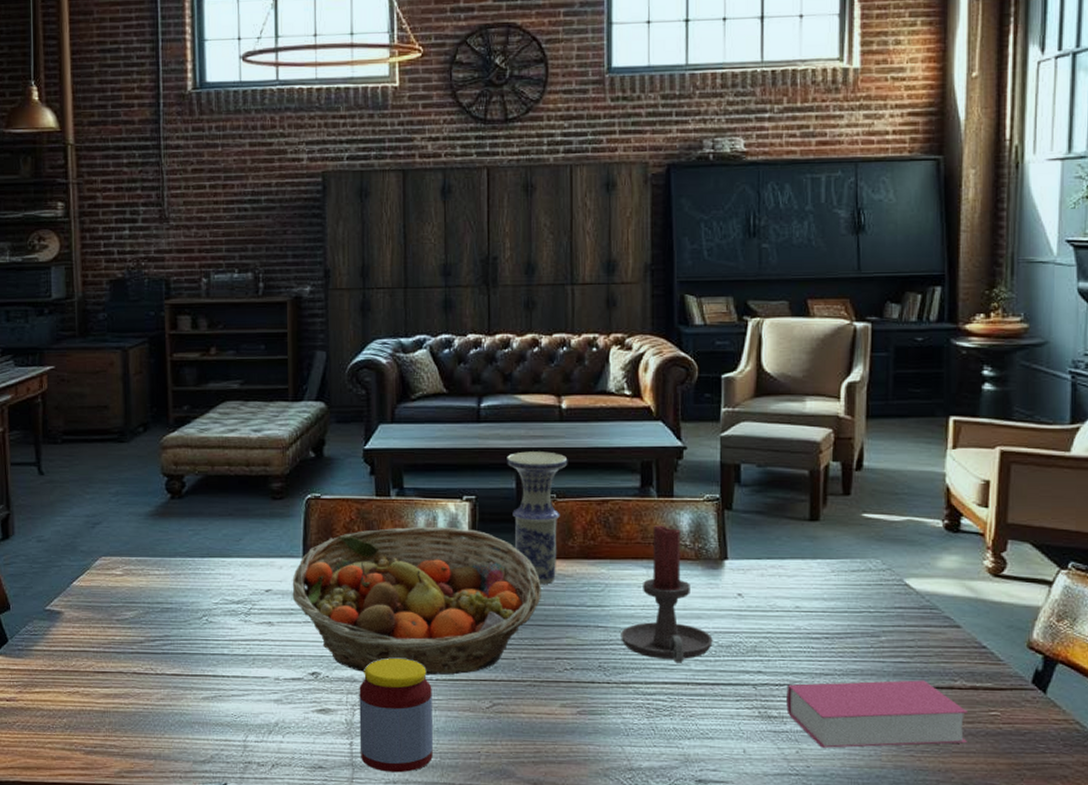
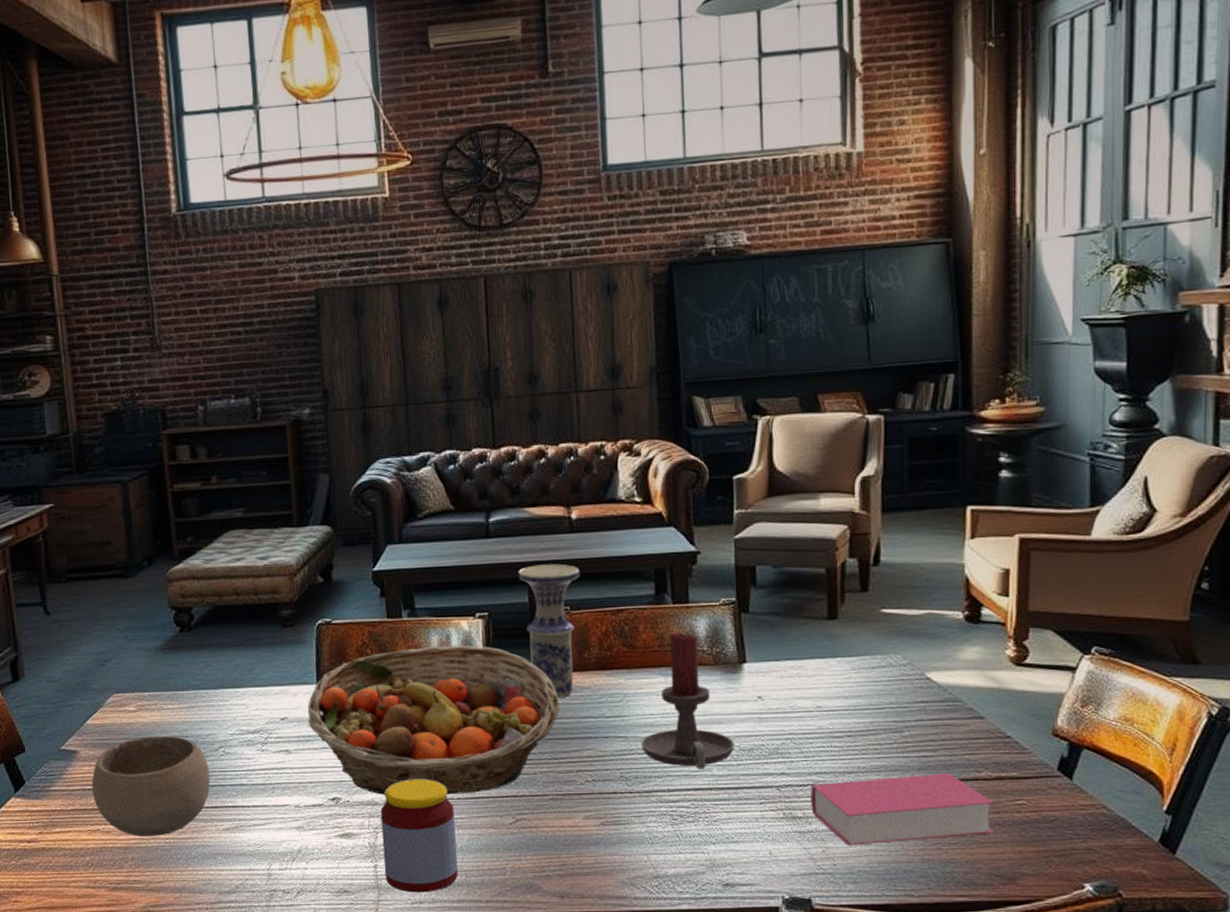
bowl: none [74,601,192,702] -> present [91,735,211,837]

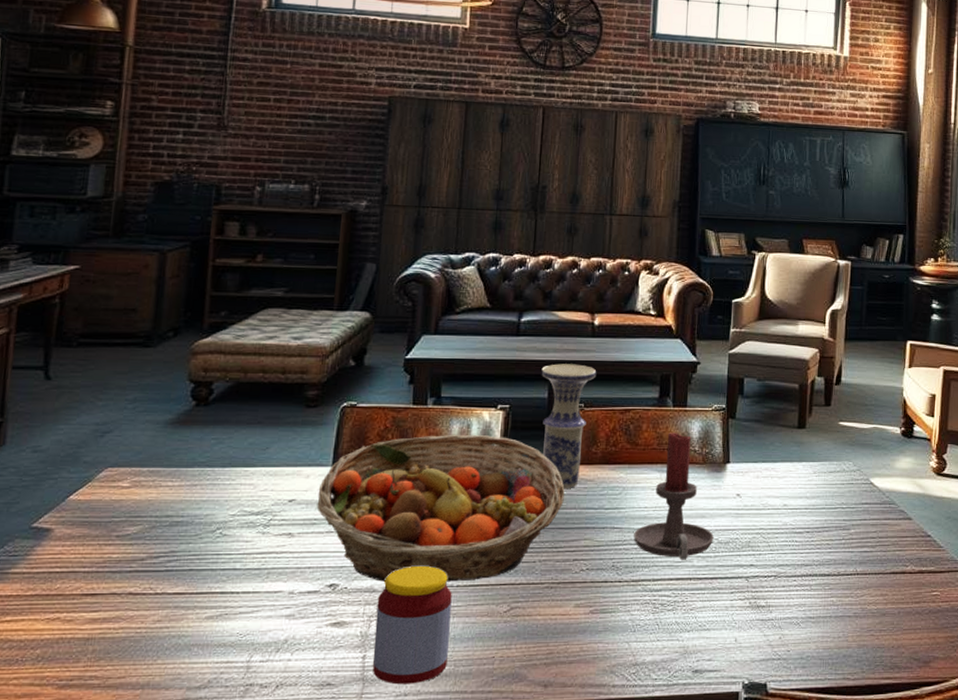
bowl: present [91,735,211,837] -> none [59,514,202,627]
book: present [810,773,995,846] -> none [772,567,916,633]

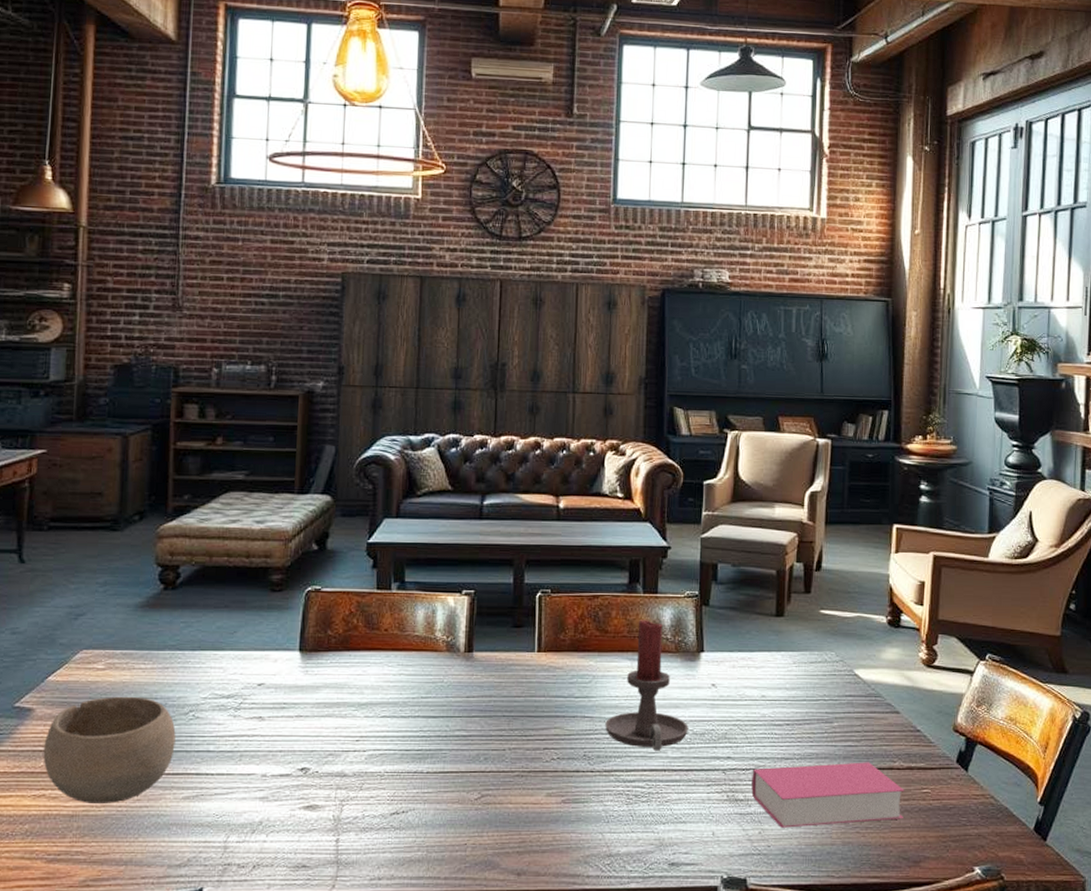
bowl: none [59,514,202,627] -> present [43,696,176,805]
fruit basket: present [316,434,565,582] -> none [285,619,533,768]
jar: present [372,566,452,685] -> none [346,752,423,869]
vase: present [541,363,597,489] -> none [506,548,563,677]
book: none [772,567,916,633] -> present [751,762,905,828]

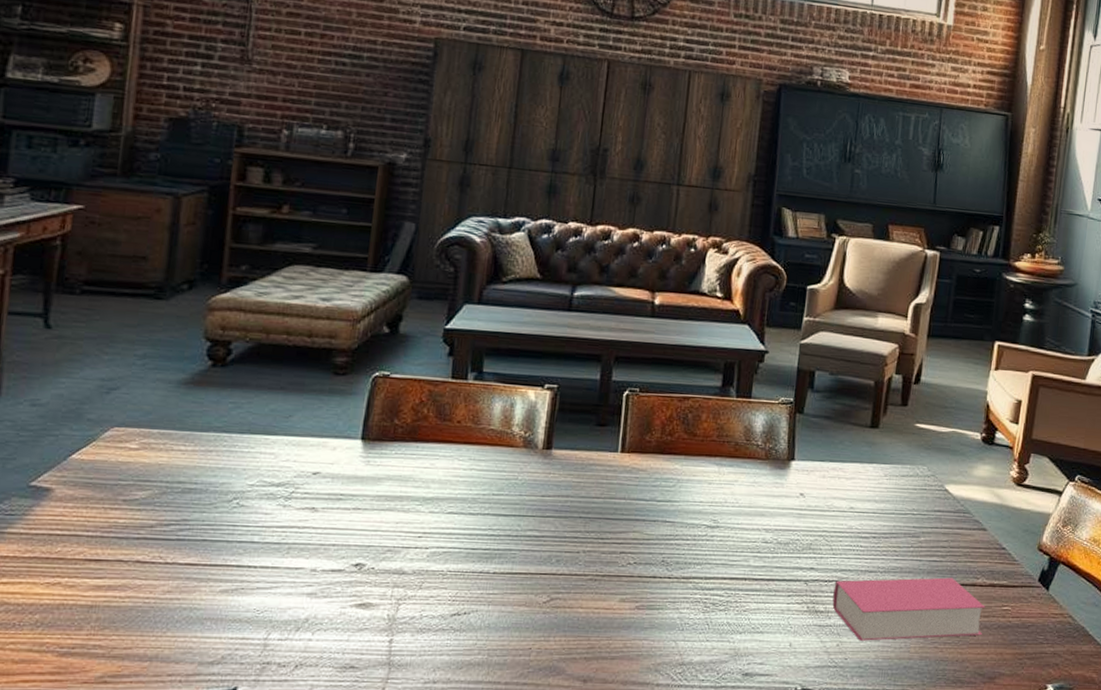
bowl: present [43,696,176,805] -> none [60,479,217,595]
candle holder: present [605,620,689,751] -> none [686,424,773,559]

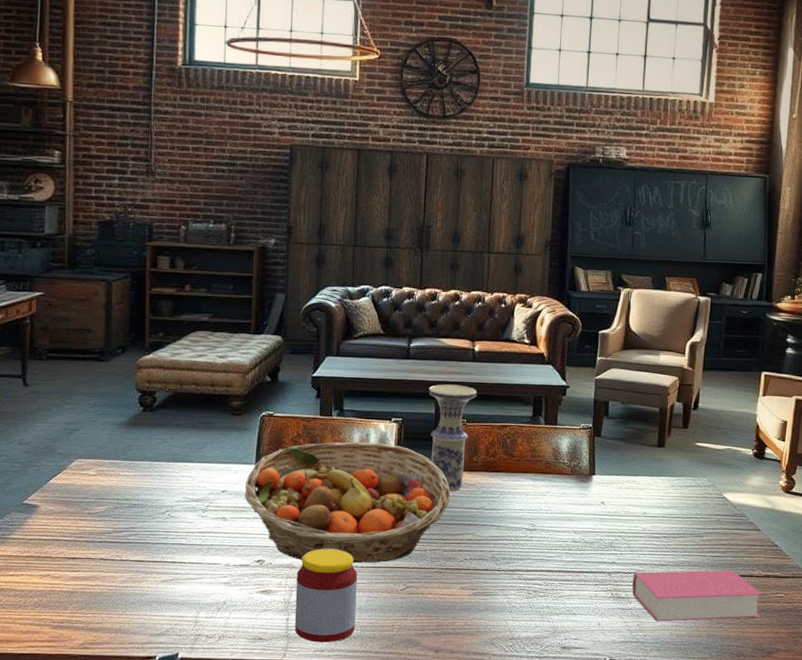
fruit basket: none [343,412,614,569] -> present [244,441,450,564]
jar: none [399,550,488,672] -> present [294,549,358,643]
vase: none [592,343,655,478] -> present [429,384,477,492]

